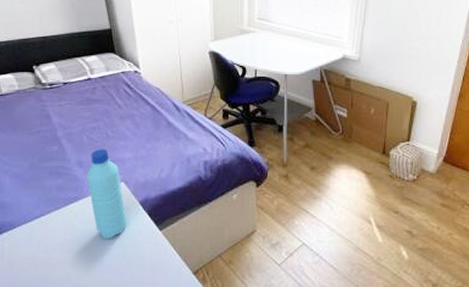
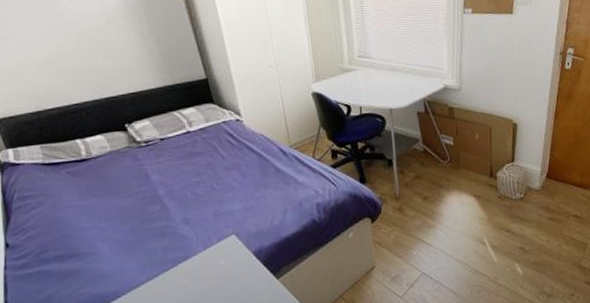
water bottle: present [86,149,127,239] -> none [193,203,242,296]

